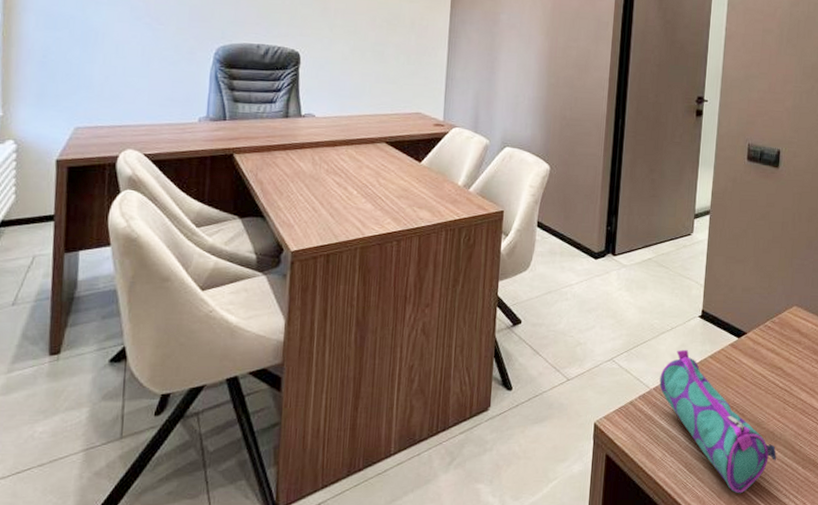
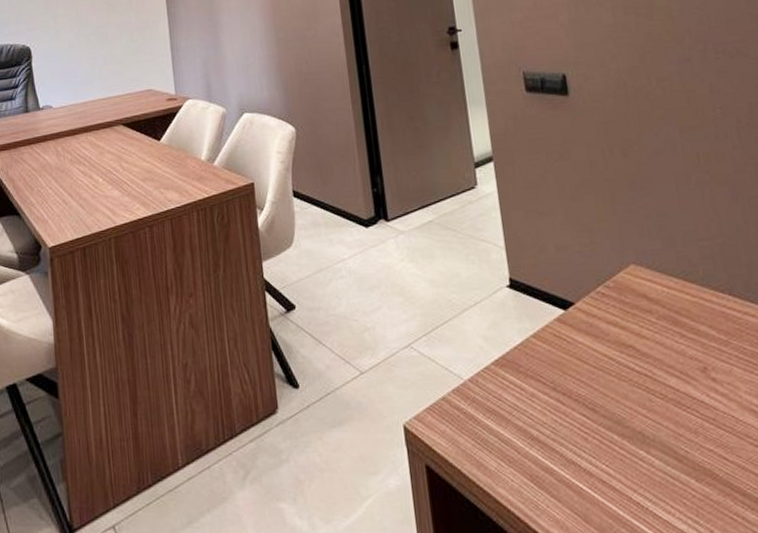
pencil case: present [659,349,776,494] -> none [473,328,655,517]

